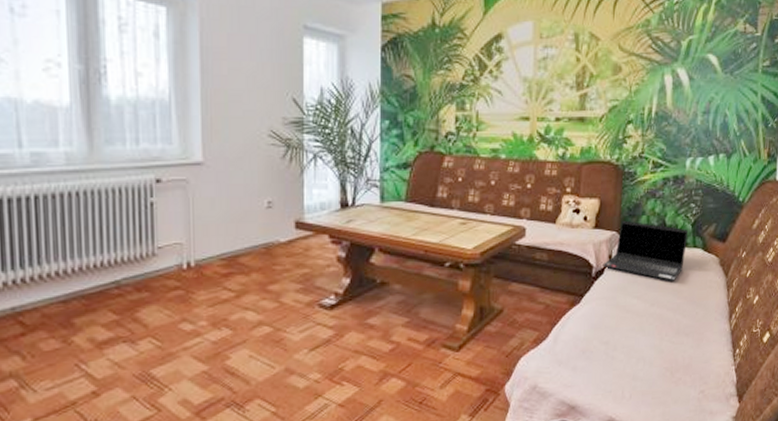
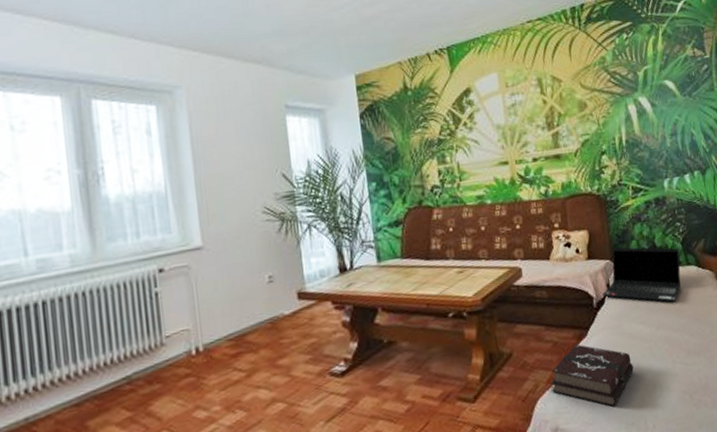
hardback book: none [537,310,621,373] -> present [551,344,634,407]

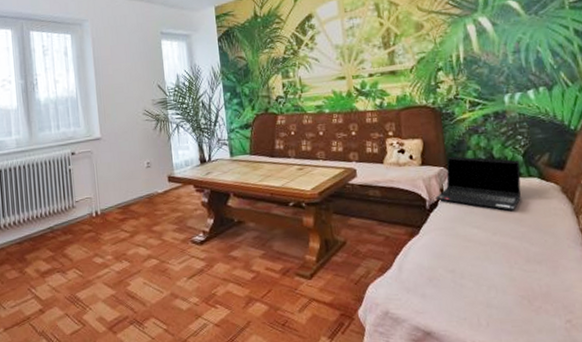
hardback book: present [551,344,634,407] -> none [382,240,467,300]

